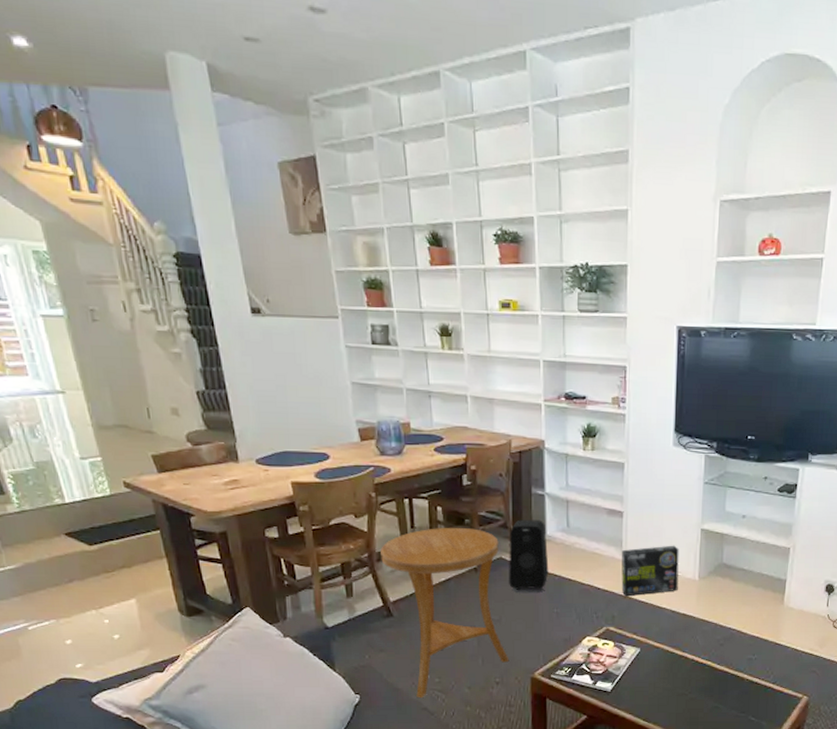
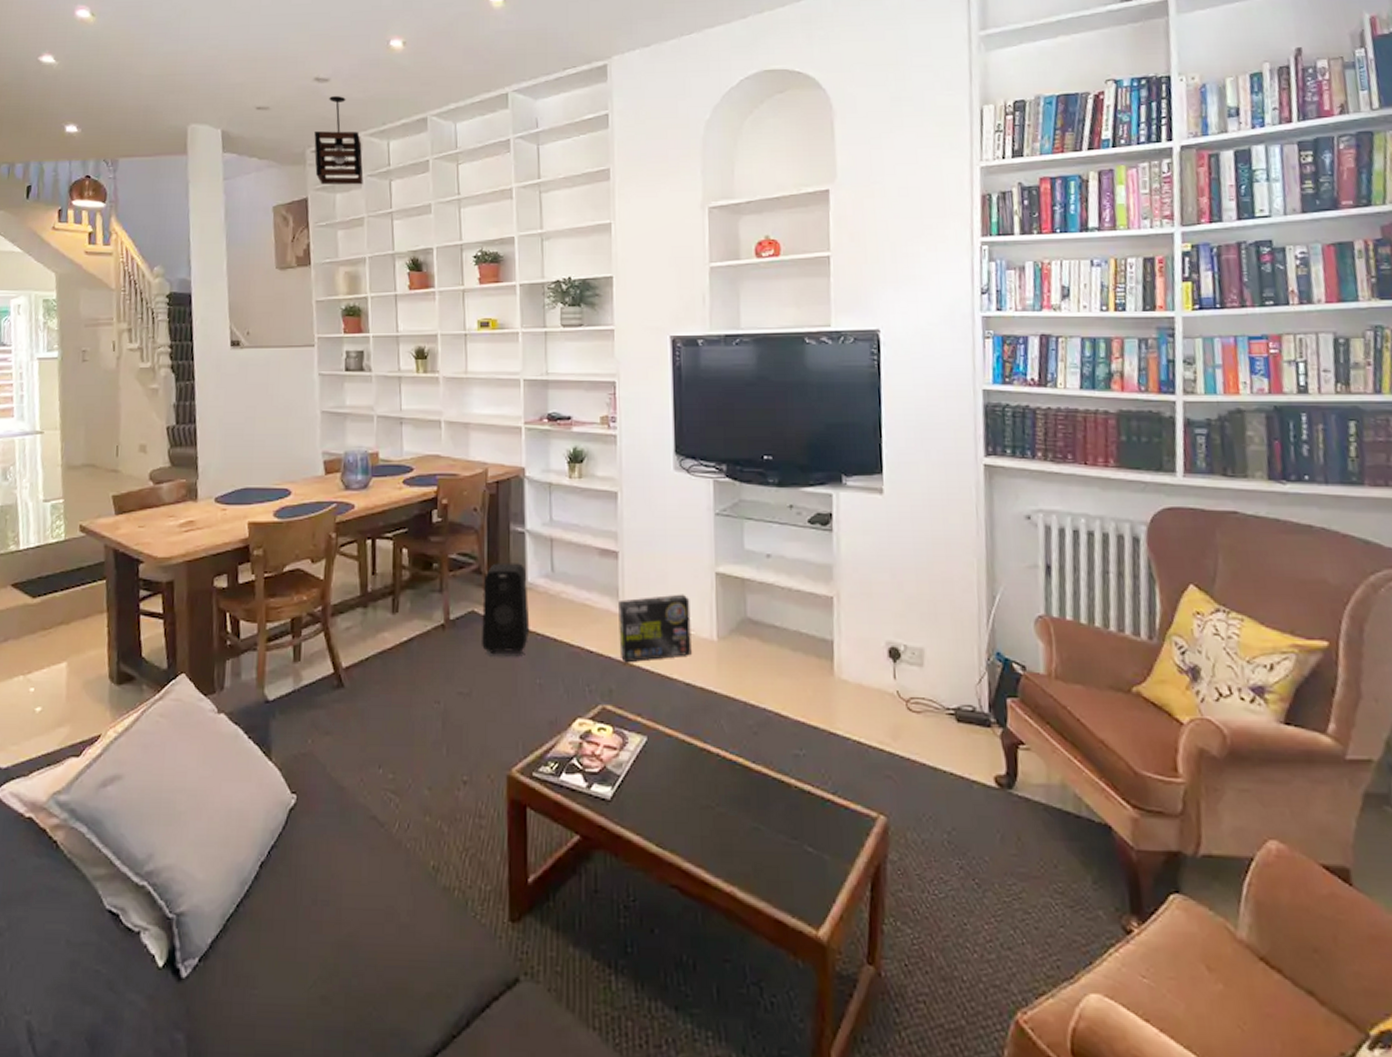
pendant light: none [315,33,375,145] -> present [314,96,364,185]
side table: present [379,527,510,697] -> none [335,573,481,801]

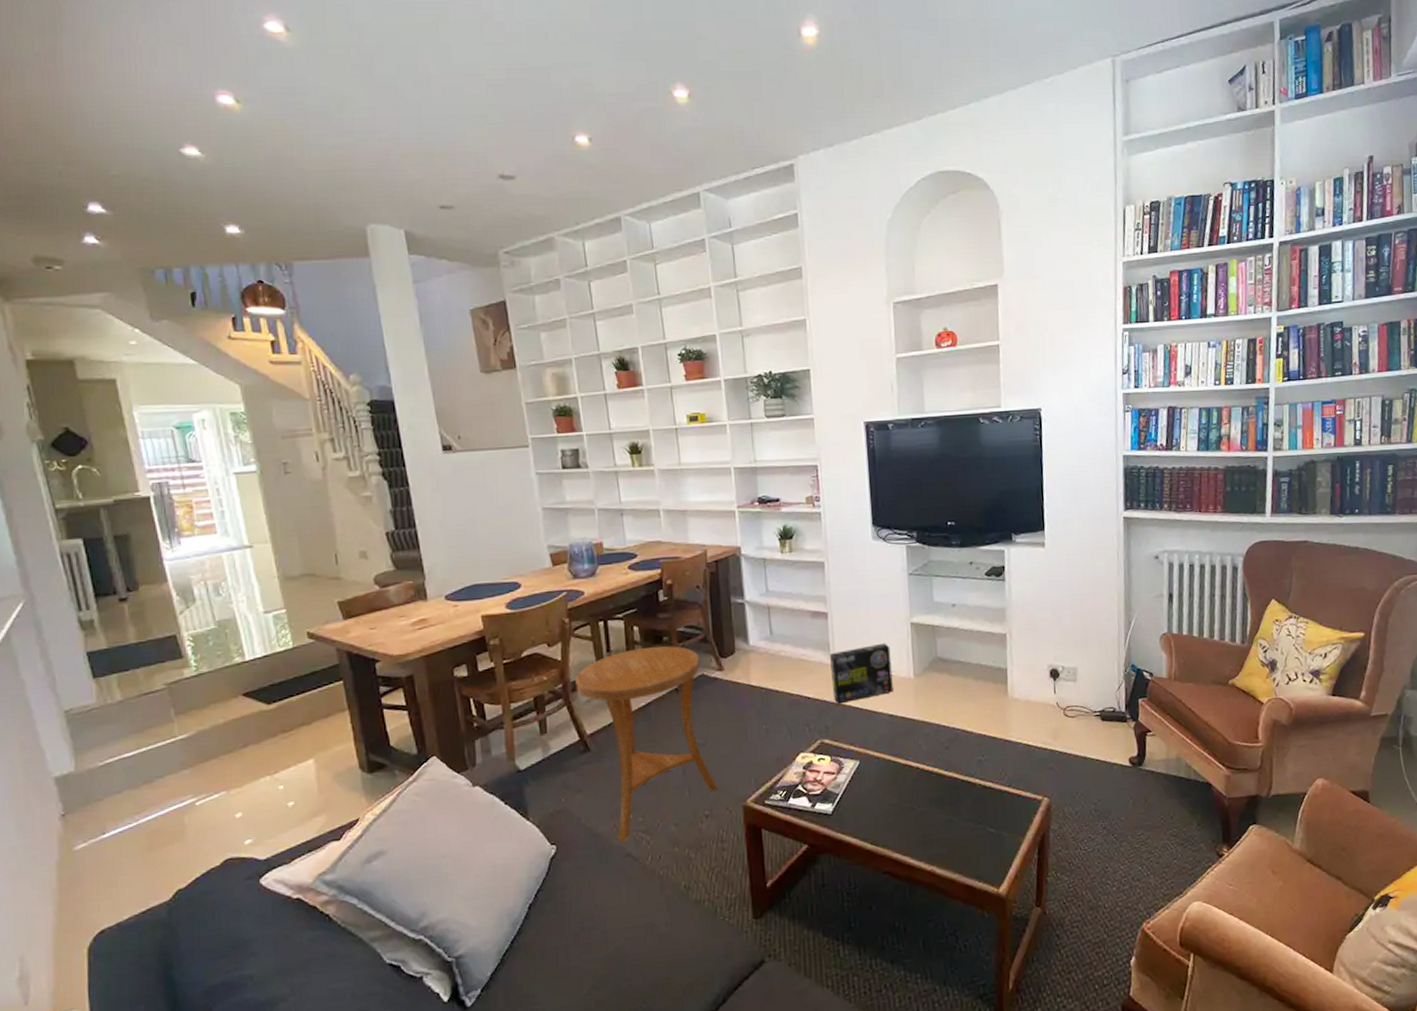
pendant light: present [314,96,364,185] -> none [505,195,562,287]
side table: none [335,573,481,801] -> present [574,645,719,842]
speaker: present [482,563,530,658] -> none [710,630,755,712]

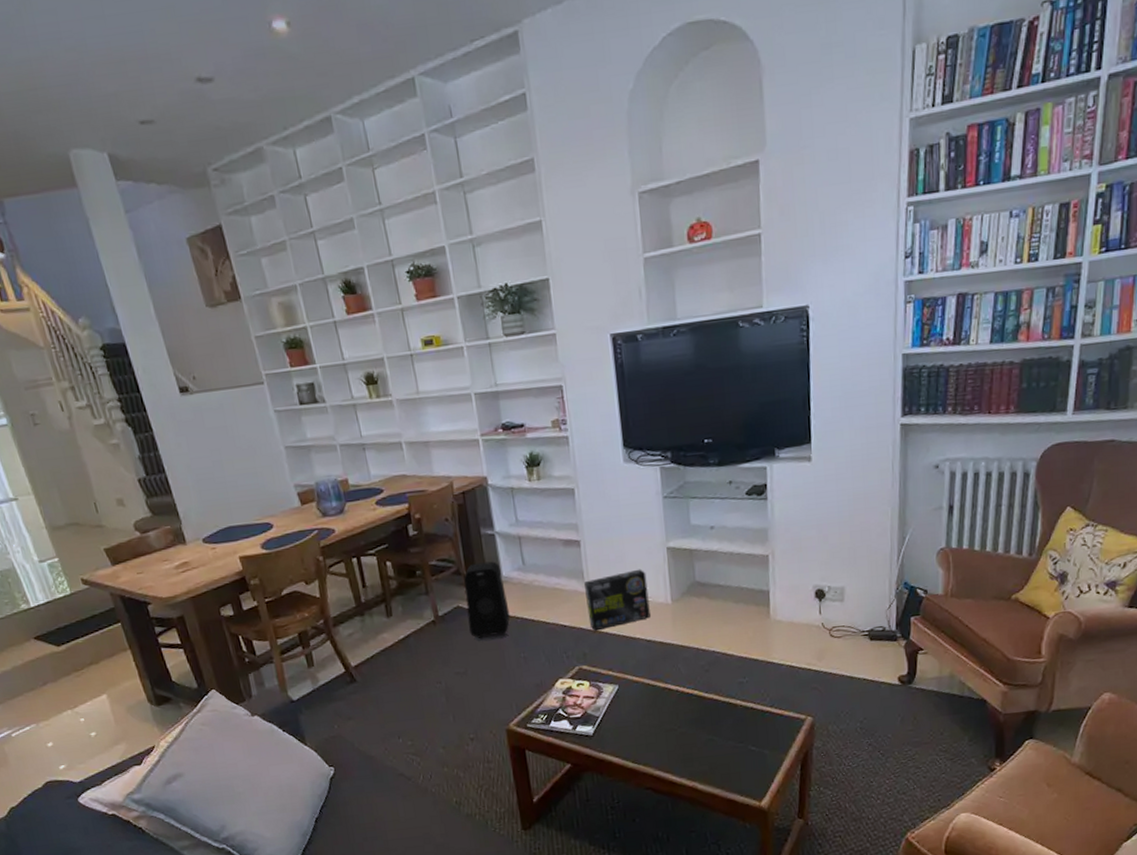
side table: present [574,645,719,842] -> none [334,579,482,763]
speaker: none [710,630,755,712] -> present [463,561,510,642]

